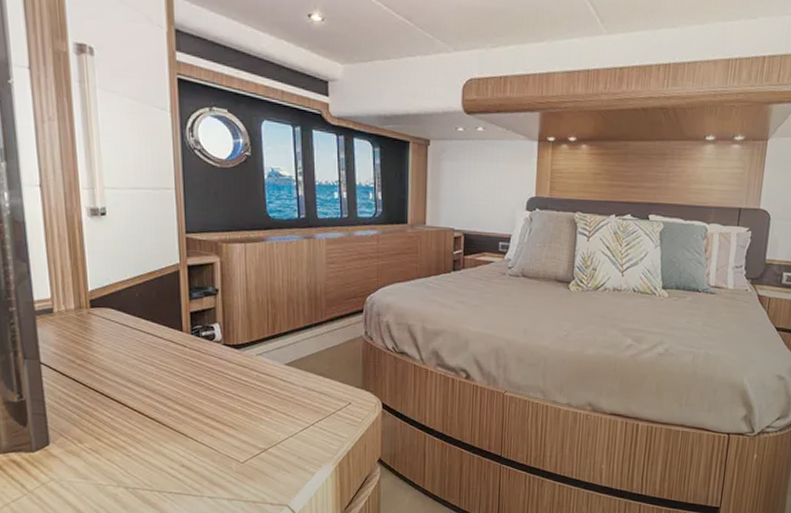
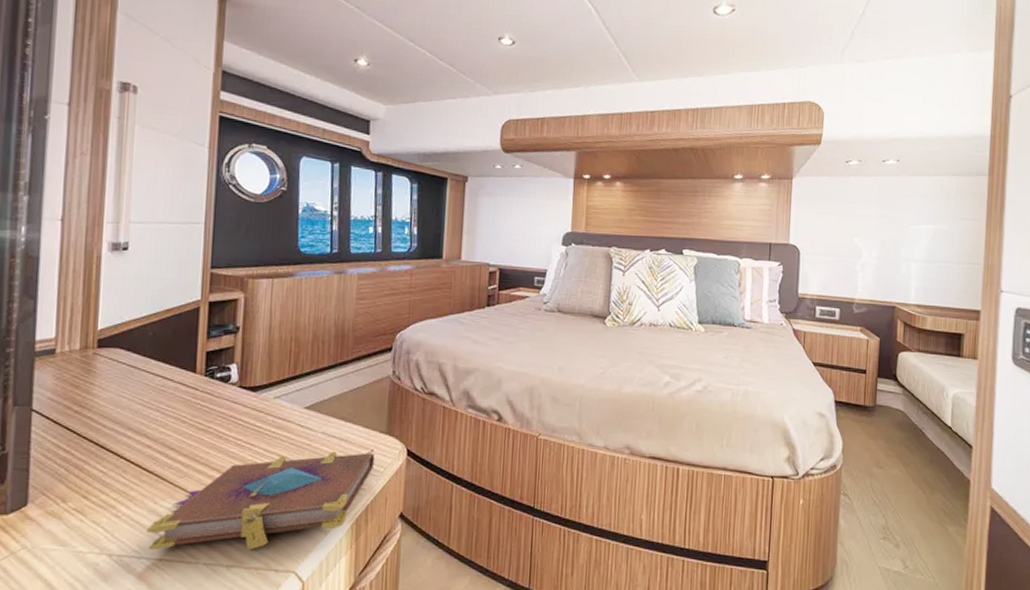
book: none [154,403,353,487] -> present [146,451,375,551]

